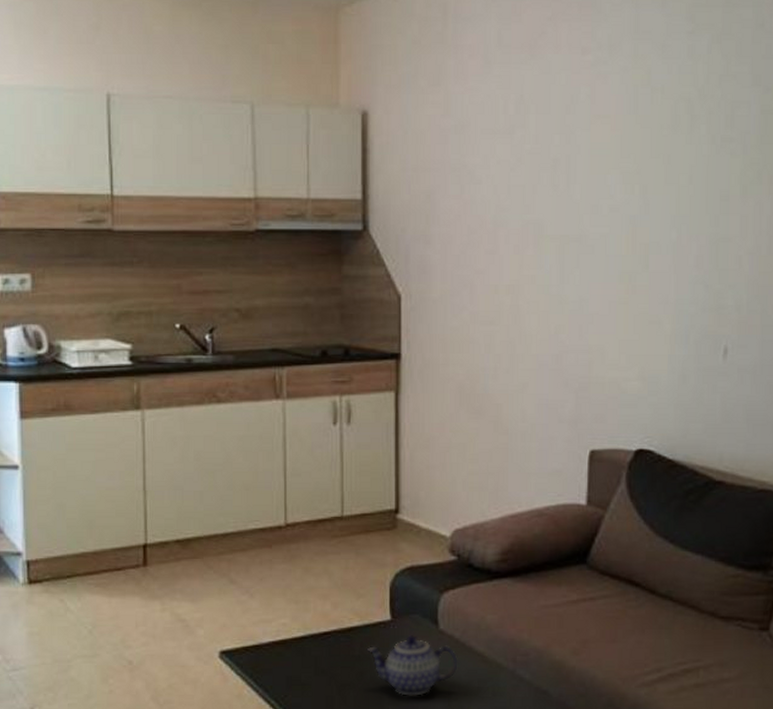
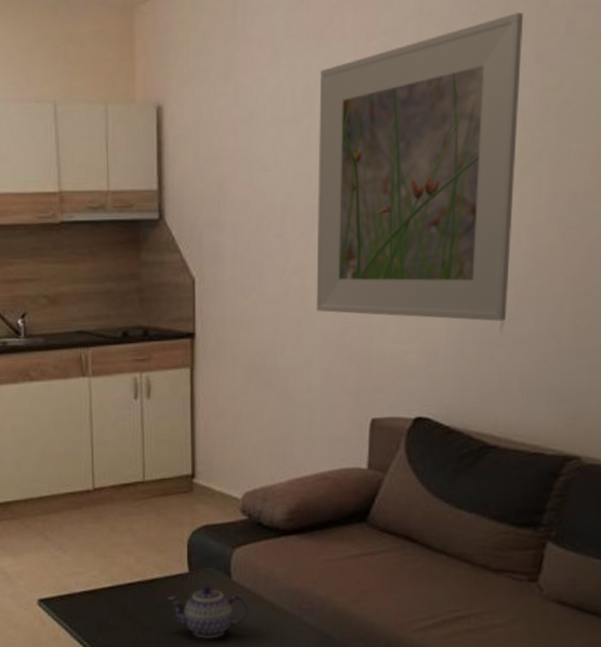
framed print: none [530,34,739,348] -> present [316,13,523,321]

